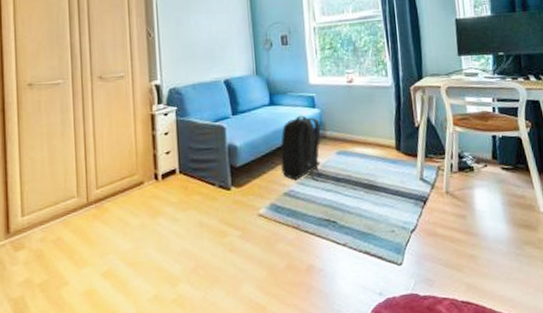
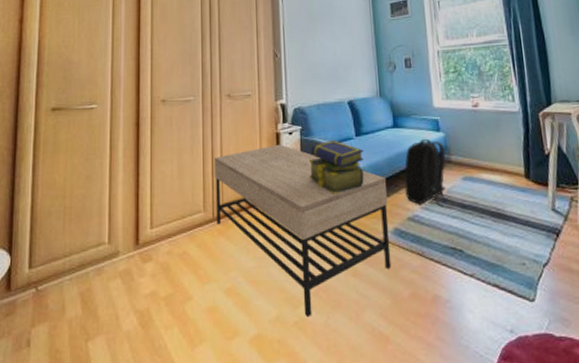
coffee table: none [87,125,268,294] -> present [214,144,392,318]
stack of books: none [184,120,241,174] -> present [308,140,364,194]

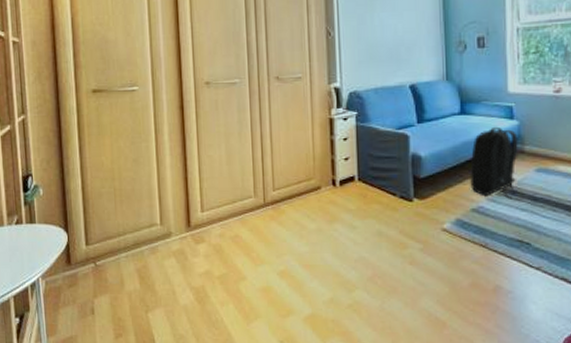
coffee table: present [214,144,392,318] -> none [264,130,452,301]
stack of books: present [308,140,364,194] -> none [364,127,426,183]

